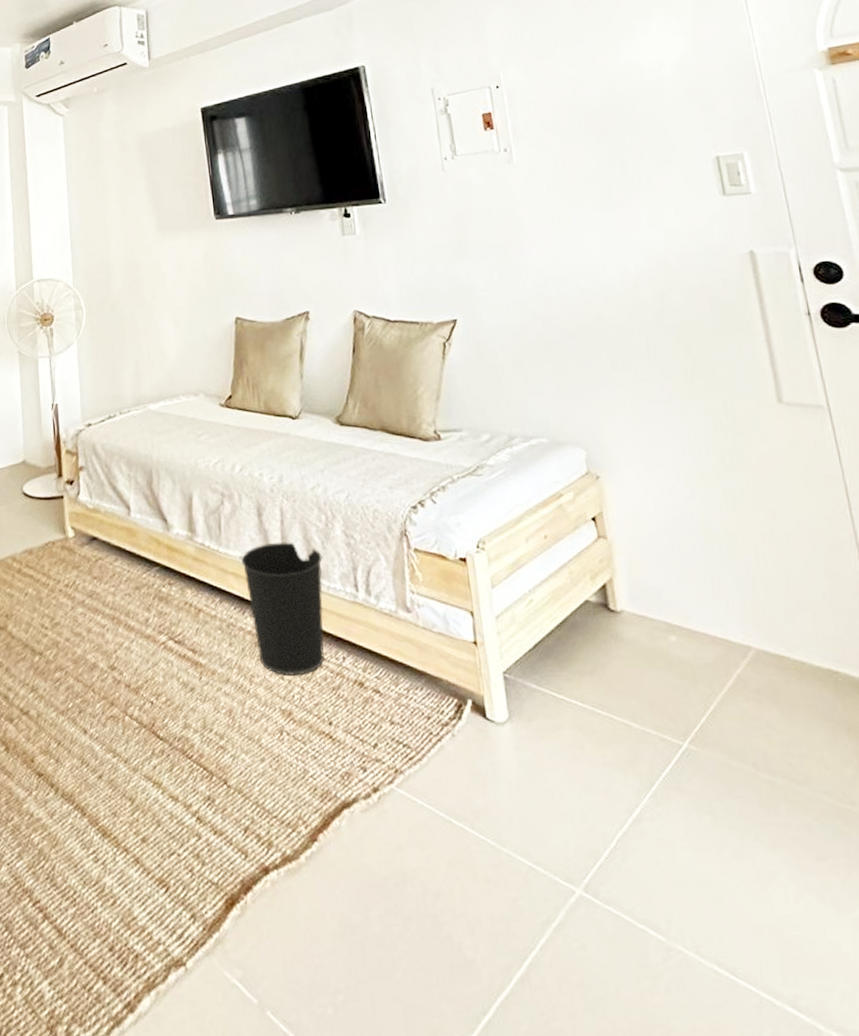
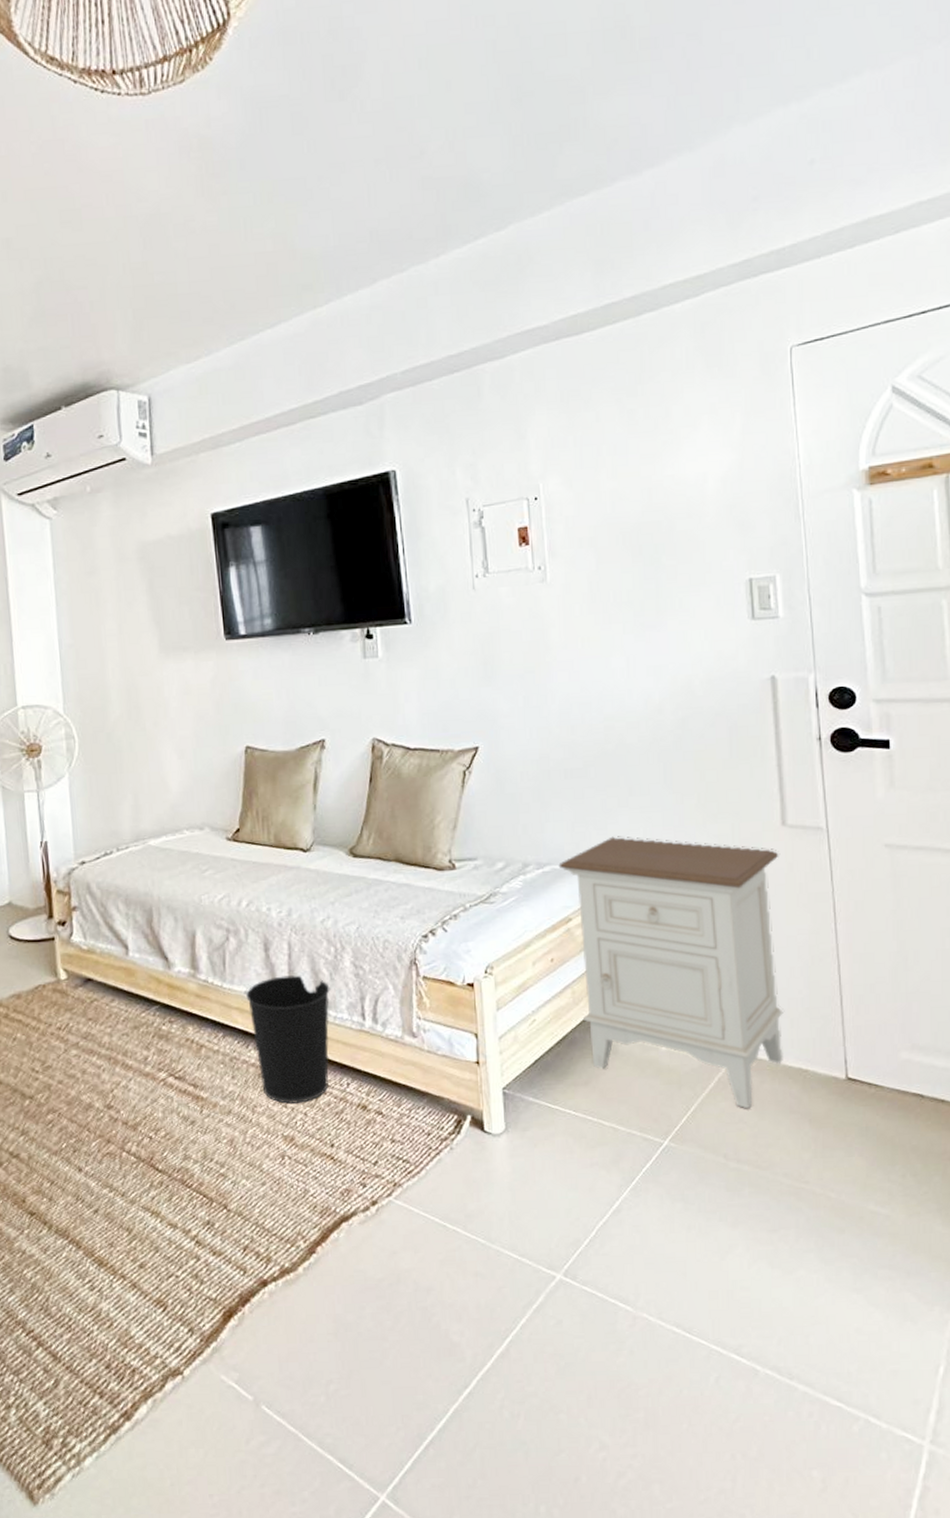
nightstand: none [545,410,809,712] -> present [558,836,785,1109]

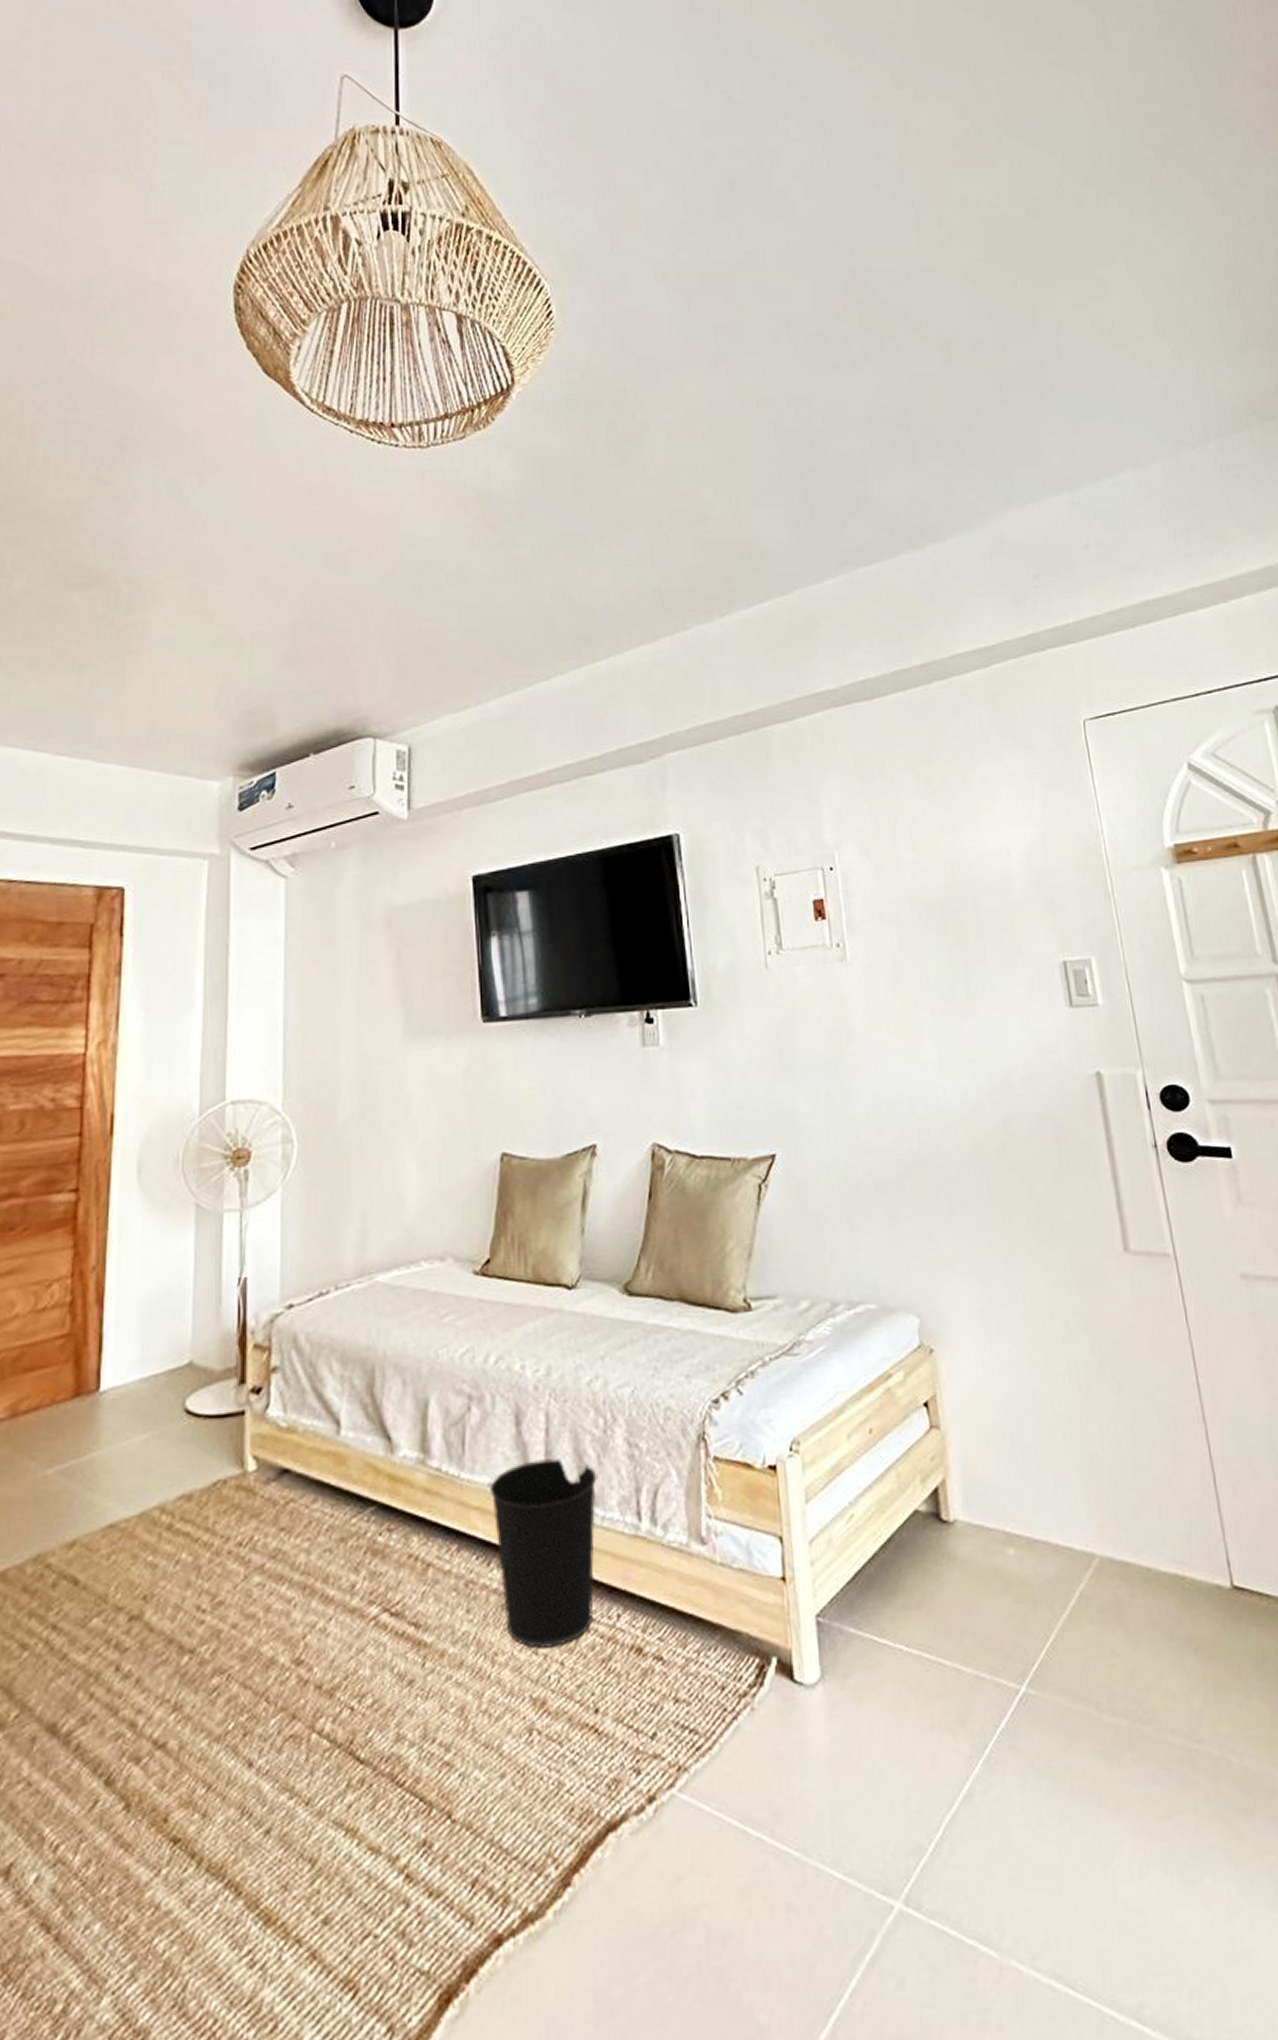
nightstand: present [558,836,785,1109] -> none [873,1266,1155,1635]

